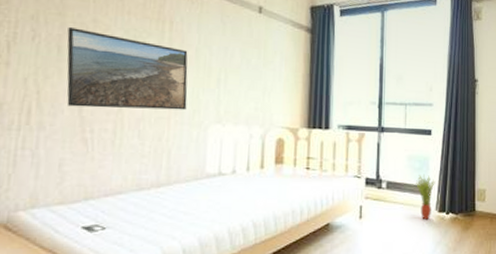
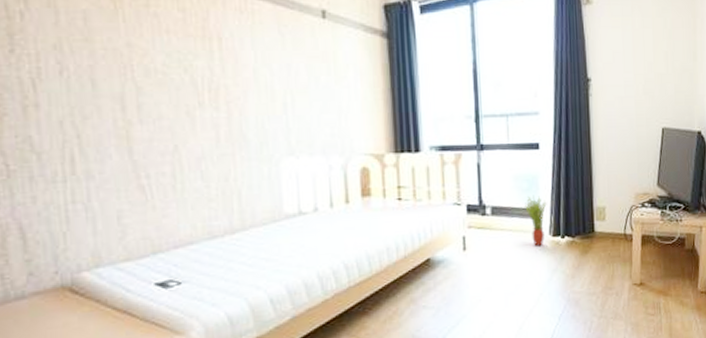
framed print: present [66,27,188,110] -> none [99,56,252,150]

